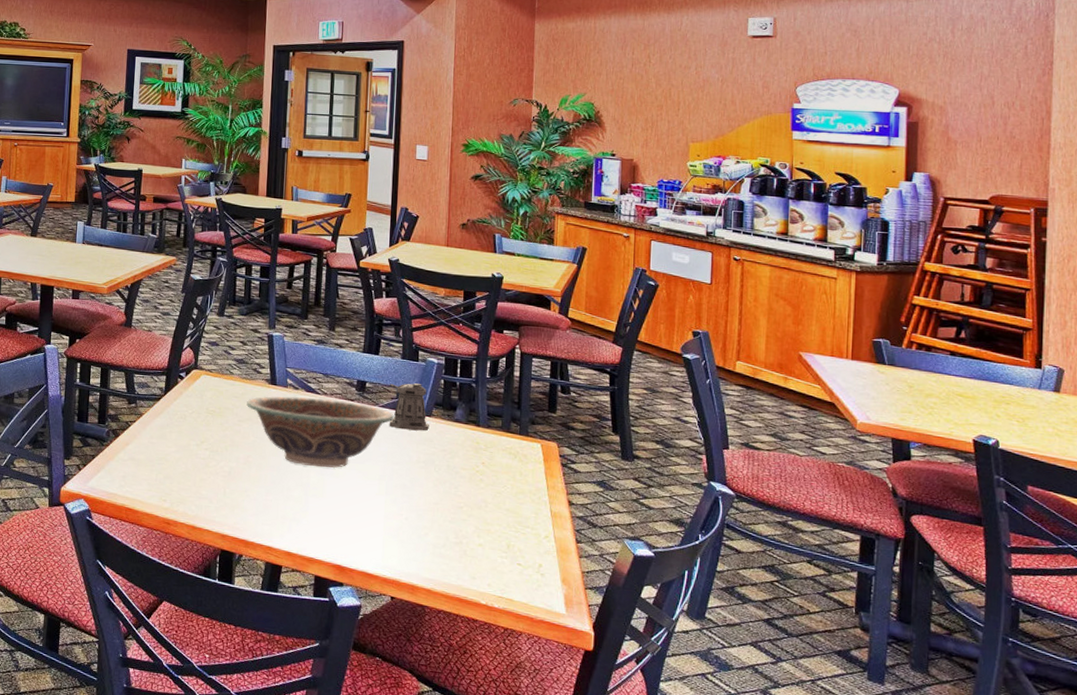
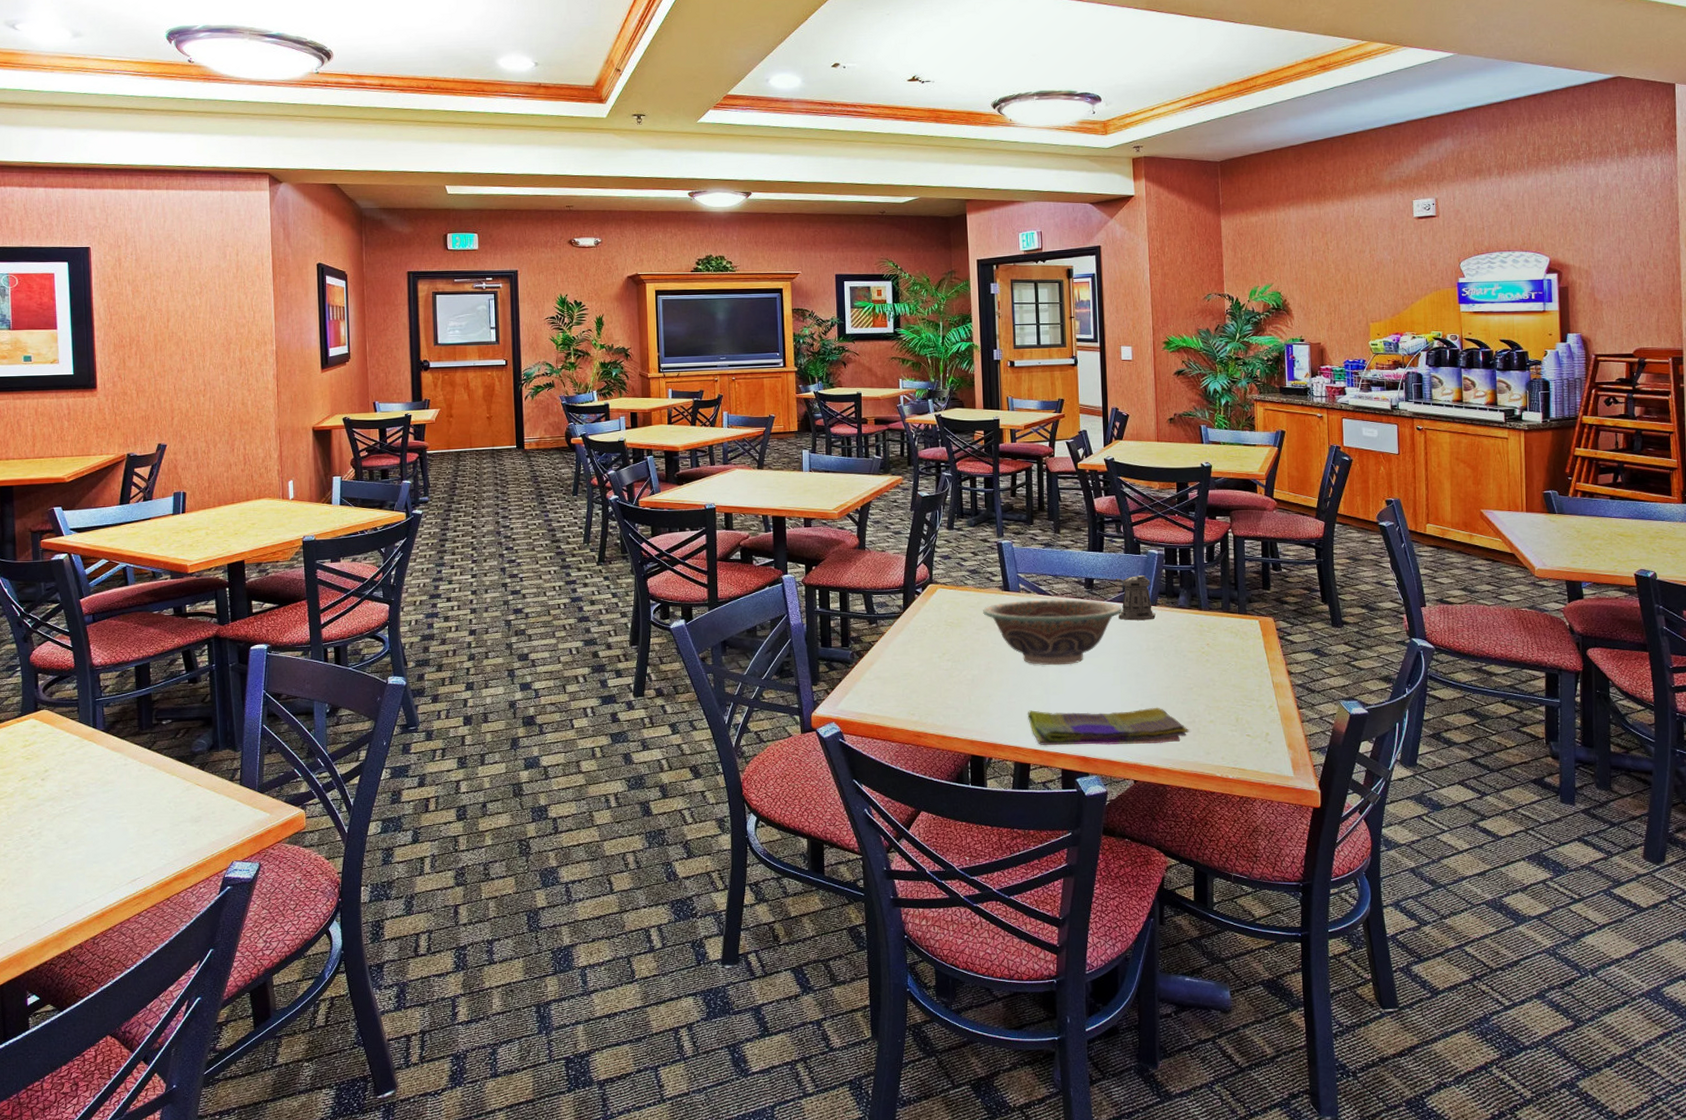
dish towel: none [284,510,455,562] -> present [1028,707,1189,746]

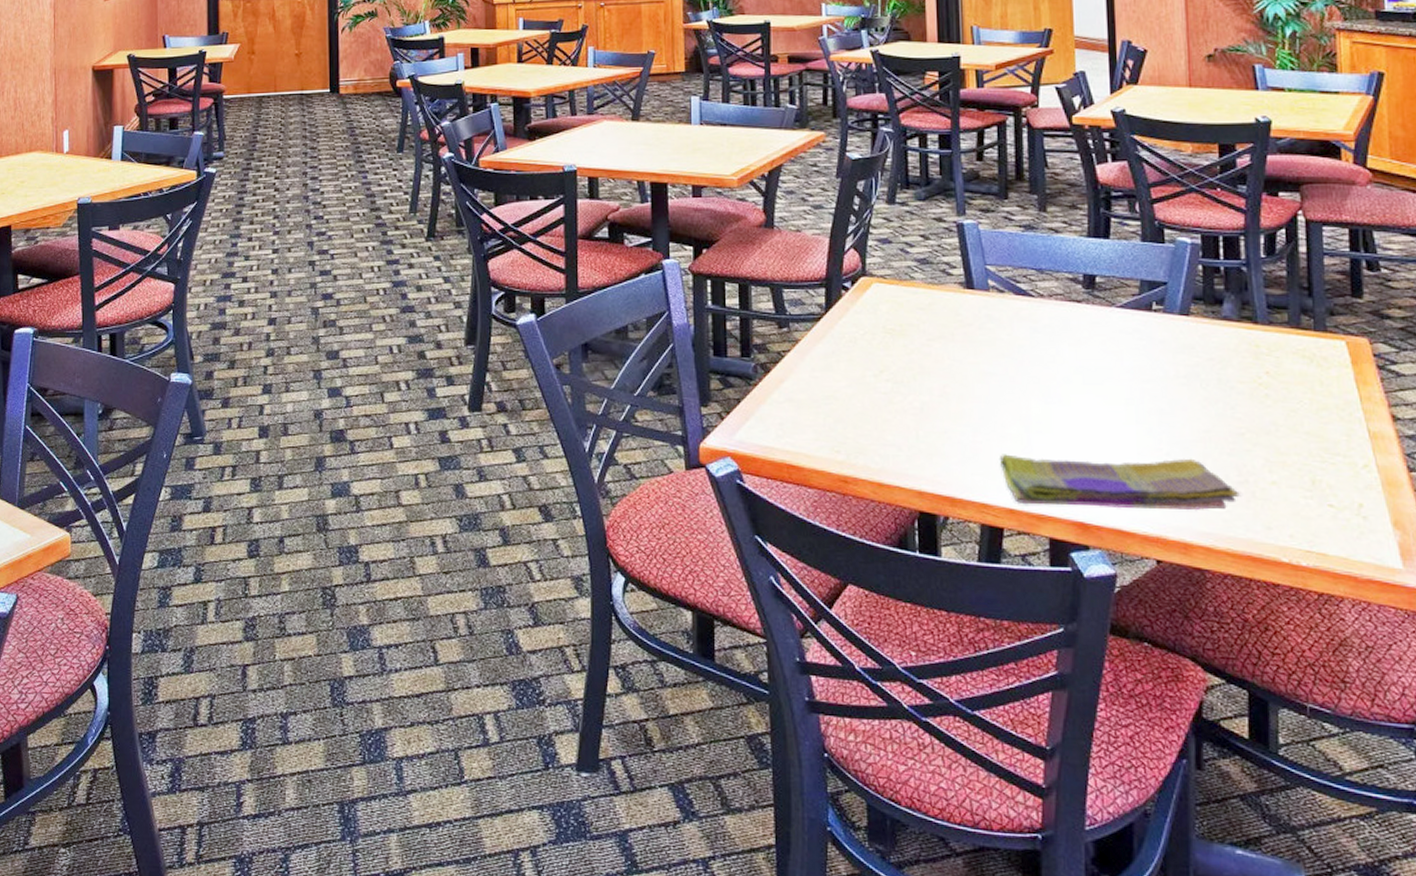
decorative bowl: present [983,599,1122,666] -> none [936,302,1138,394]
pepper shaker: present [1116,575,1156,621] -> none [1128,273,1188,336]

